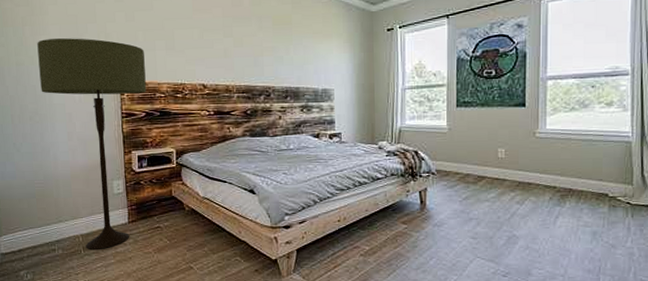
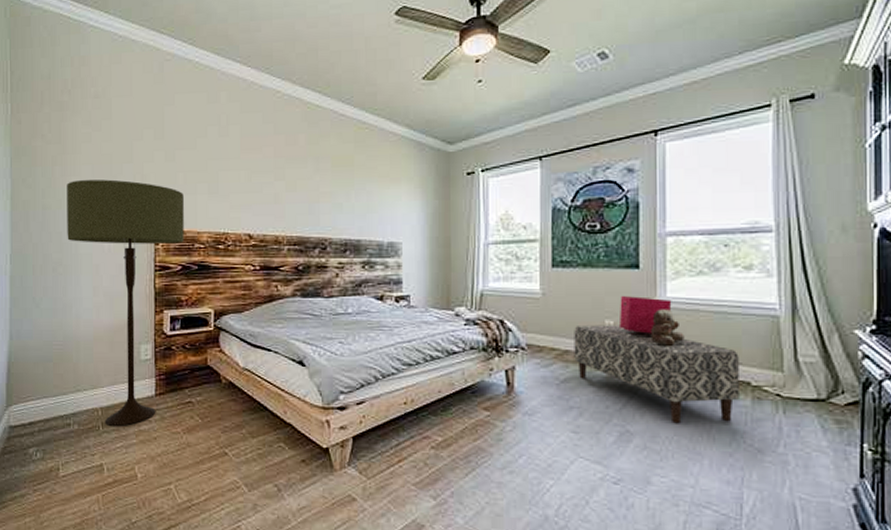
bench: none [474,152,600,228] -> present [574,325,739,424]
storage bin: none [510,129,550,159] -> present [620,296,672,334]
teddy bear: none [533,139,559,168] -> present [650,309,685,346]

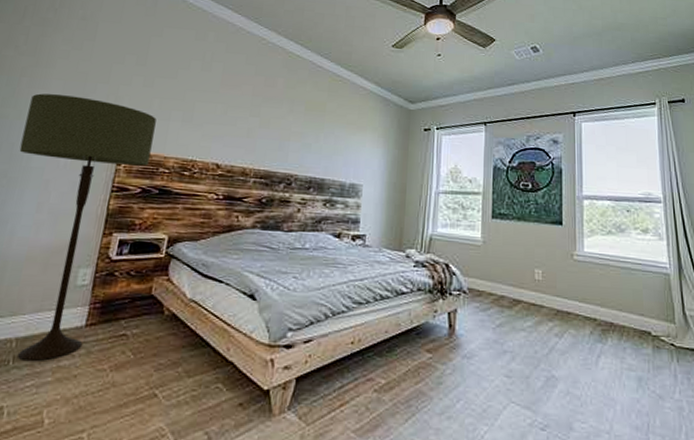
bench: present [574,325,739,424] -> none [509,272,643,370]
storage bin: present [620,296,672,334] -> none [547,249,588,285]
teddy bear: present [650,309,685,346] -> none [571,262,599,296]

